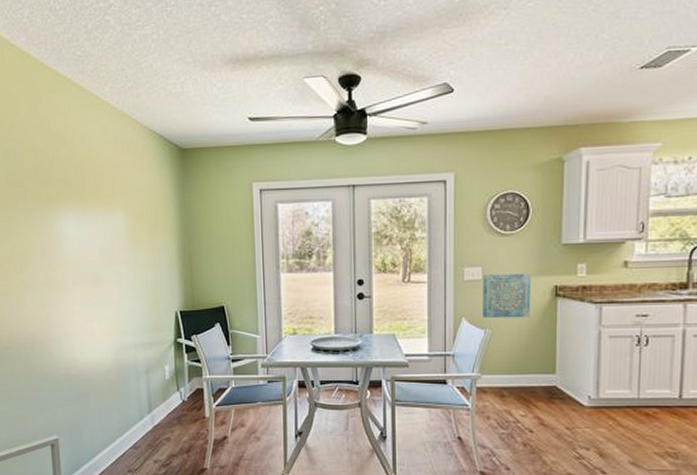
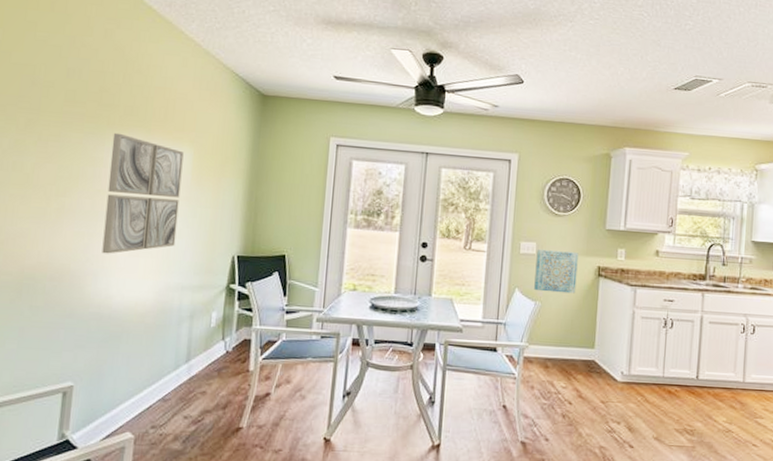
wall art: none [53,206,123,321] -> present [102,132,184,254]

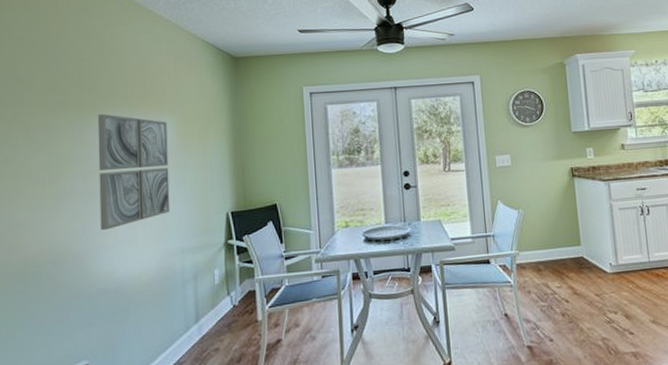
wall art: present [534,248,578,294] -> none [511,158,554,200]

